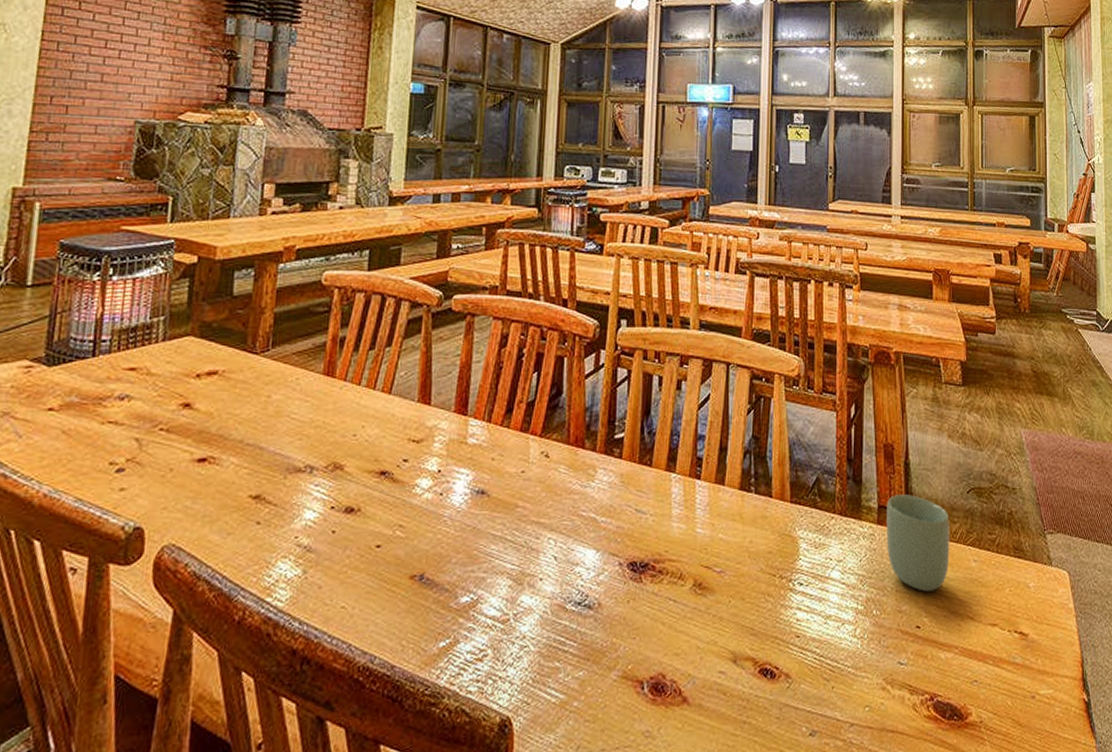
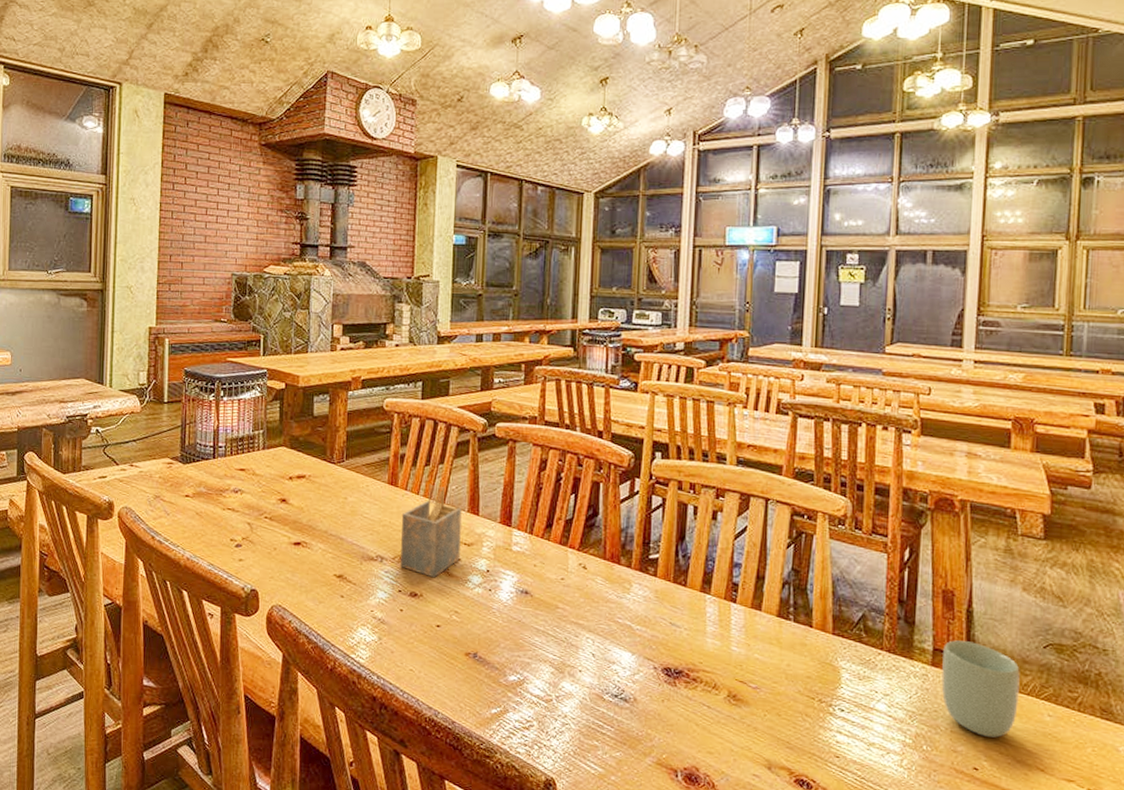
napkin holder: none [334,371,411,487] -> present [400,483,462,578]

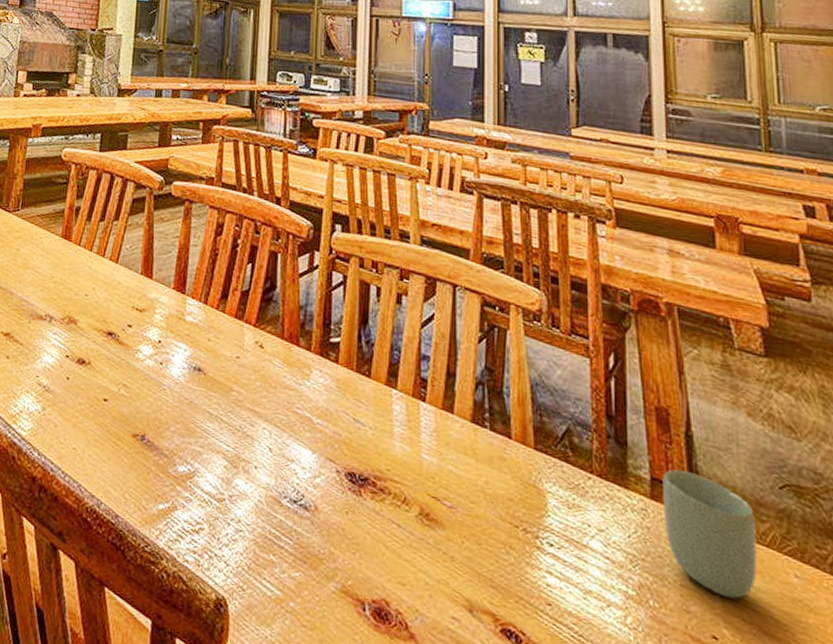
napkin holder: present [400,483,462,578] -> none [69,240,135,345]

